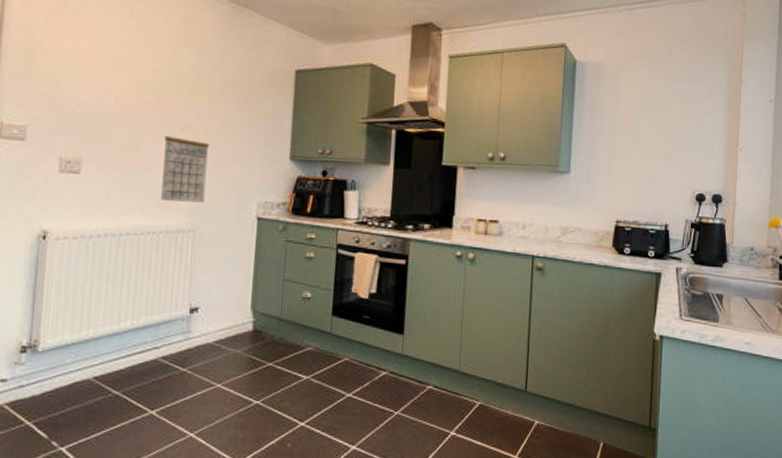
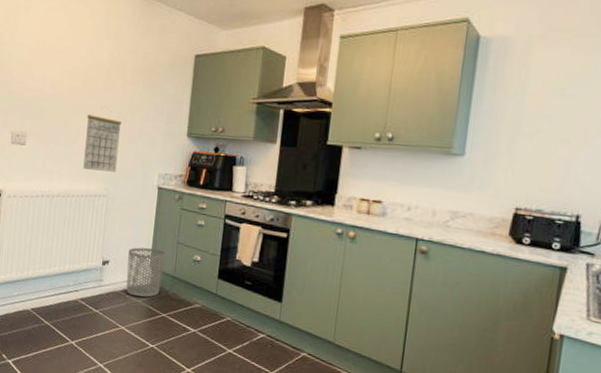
waste bin: none [221,288,269,347] -> present [126,247,166,297]

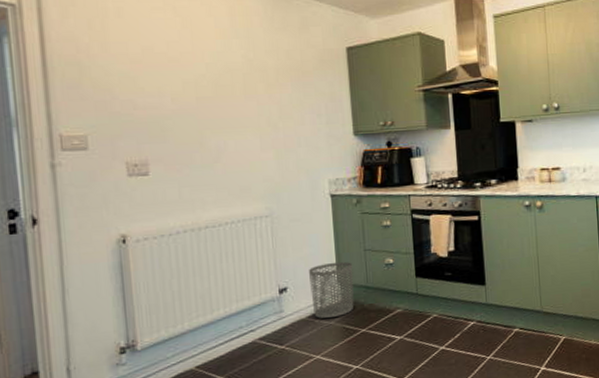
calendar: present [83,114,122,172] -> none [227,126,277,190]

